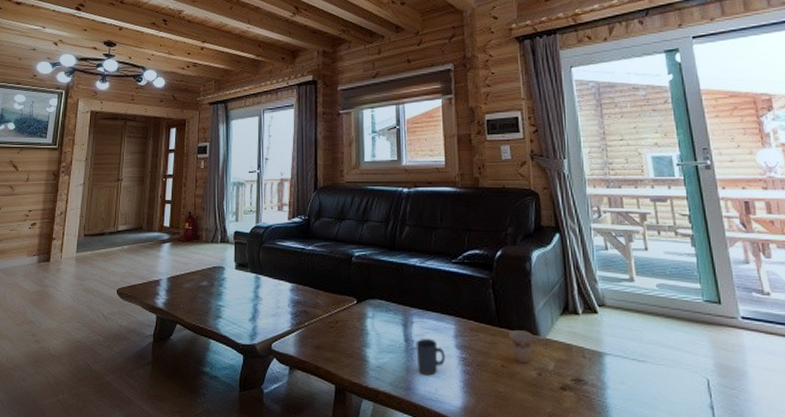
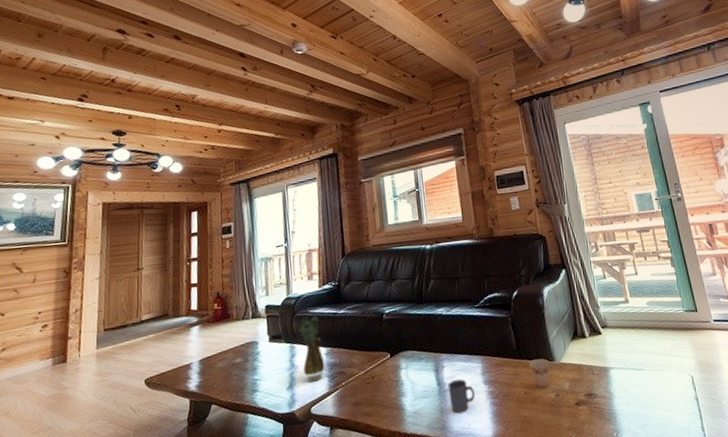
vase: none [264,246,289,317] -> present [298,315,325,383]

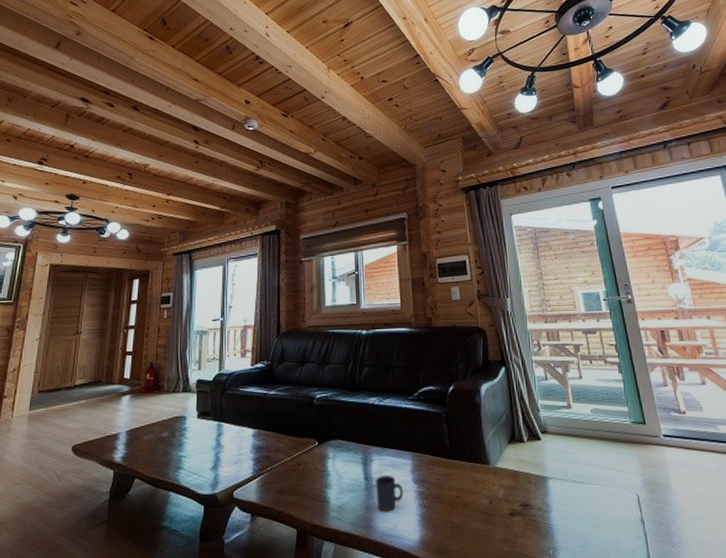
vase: present [298,315,325,383] -> none [227,393,251,464]
teacup: present [528,358,555,388] -> none [461,461,489,493]

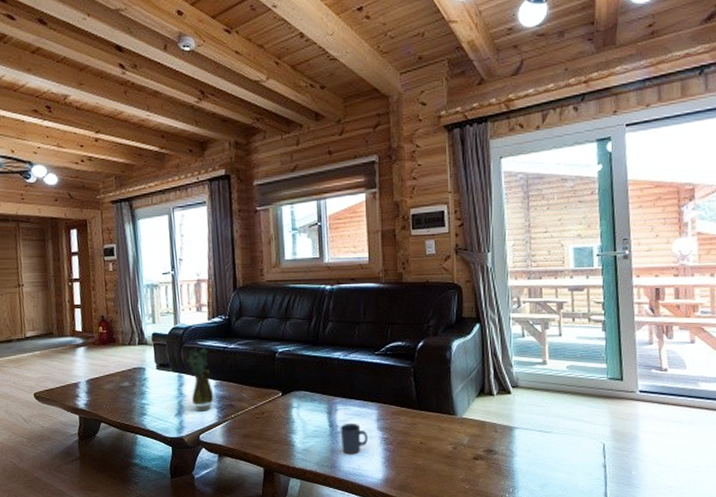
vase: none [227,393,251,464] -> present [186,346,214,412]

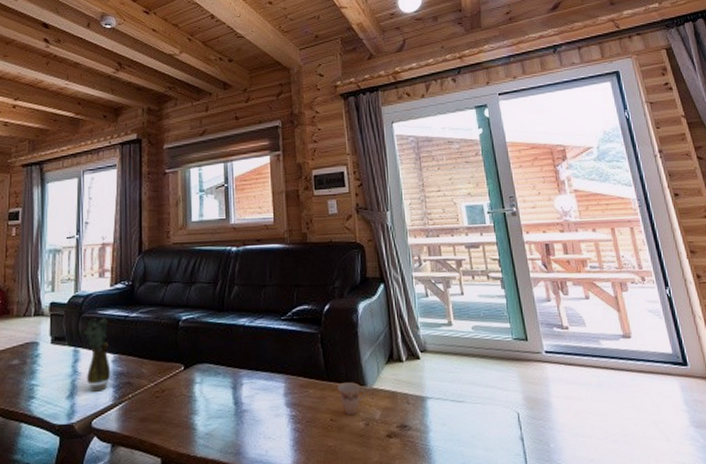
mug: present [340,422,368,455] -> none [245,399,275,438]
teacup: none [427,412,455,440] -> present [336,382,365,415]

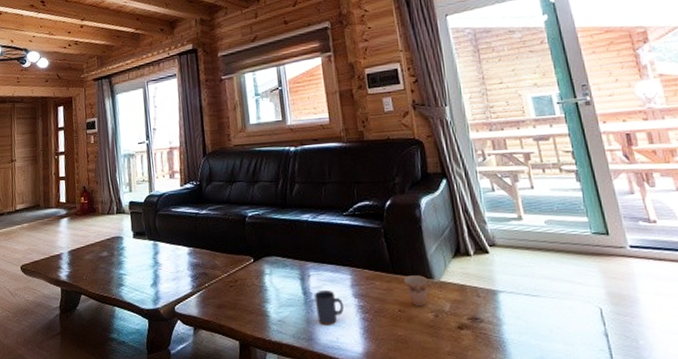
vase: present [84,316,111,392] -> none [161,213,188,281]
mug: none [245,399,275,438] -> present [314,289,344,326]

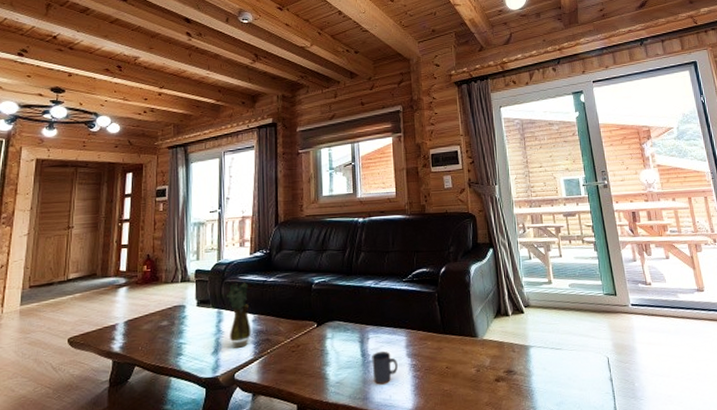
vase: none [161,213,188,281] -> present [226,281,252,348]
teacup: present [403,275,433,307] -> none [451,334,477,363]

